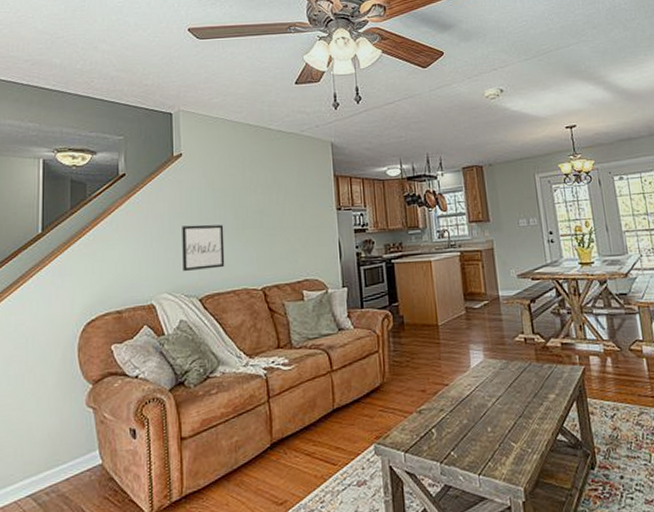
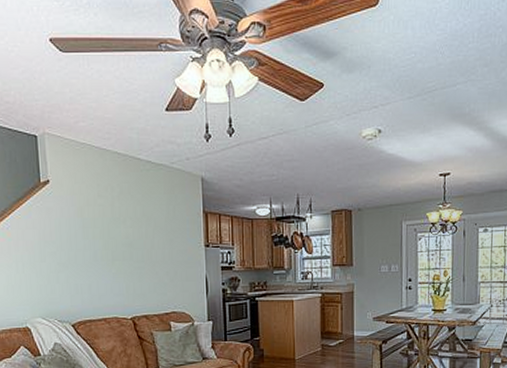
wall art: present [182,224,225,272] -> none [52,254,96,299]

